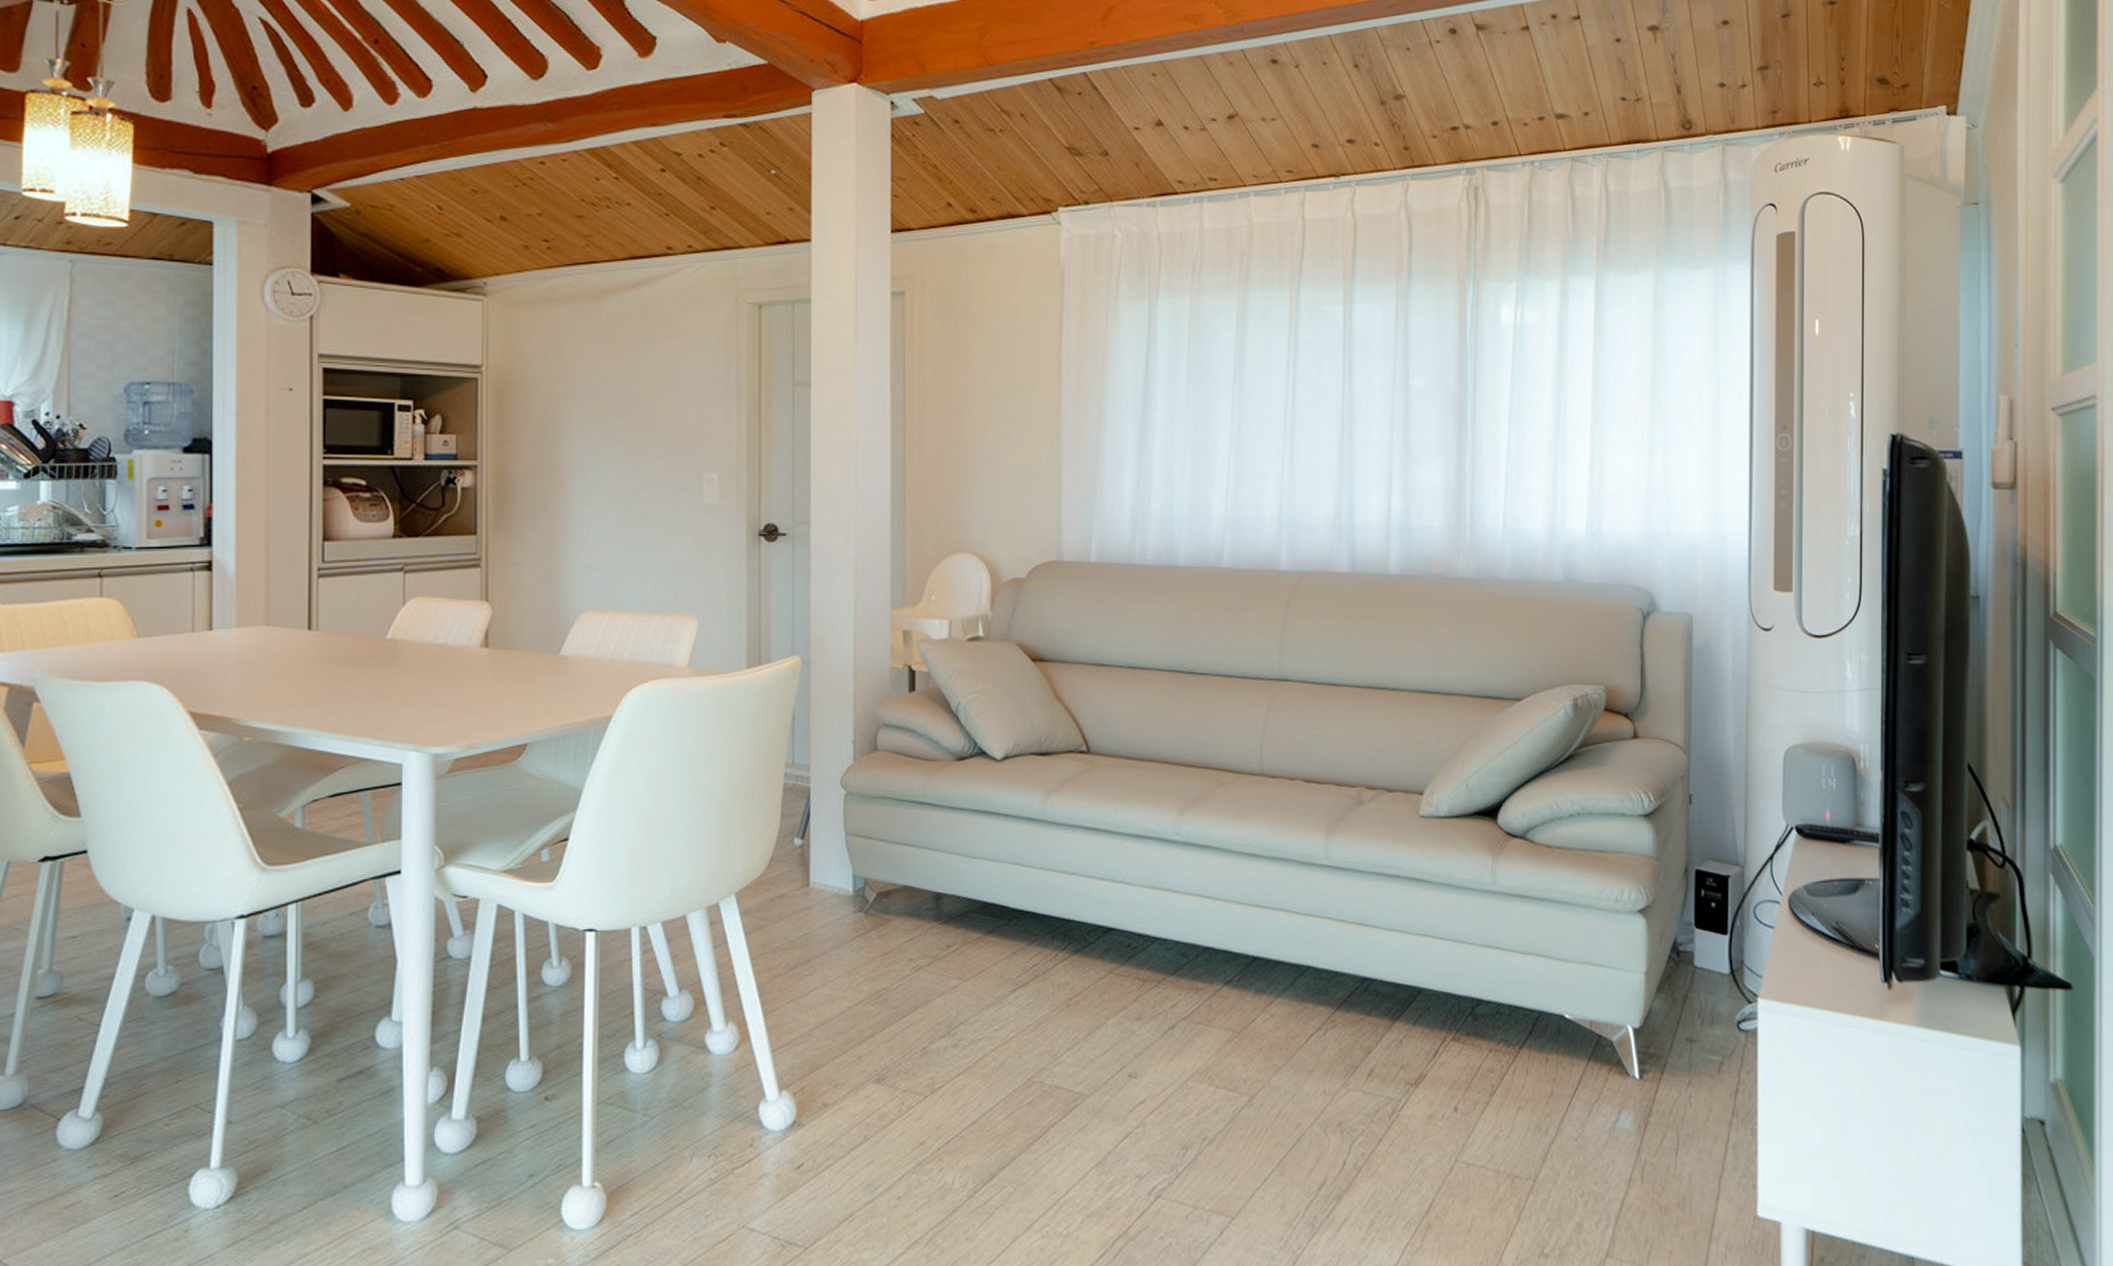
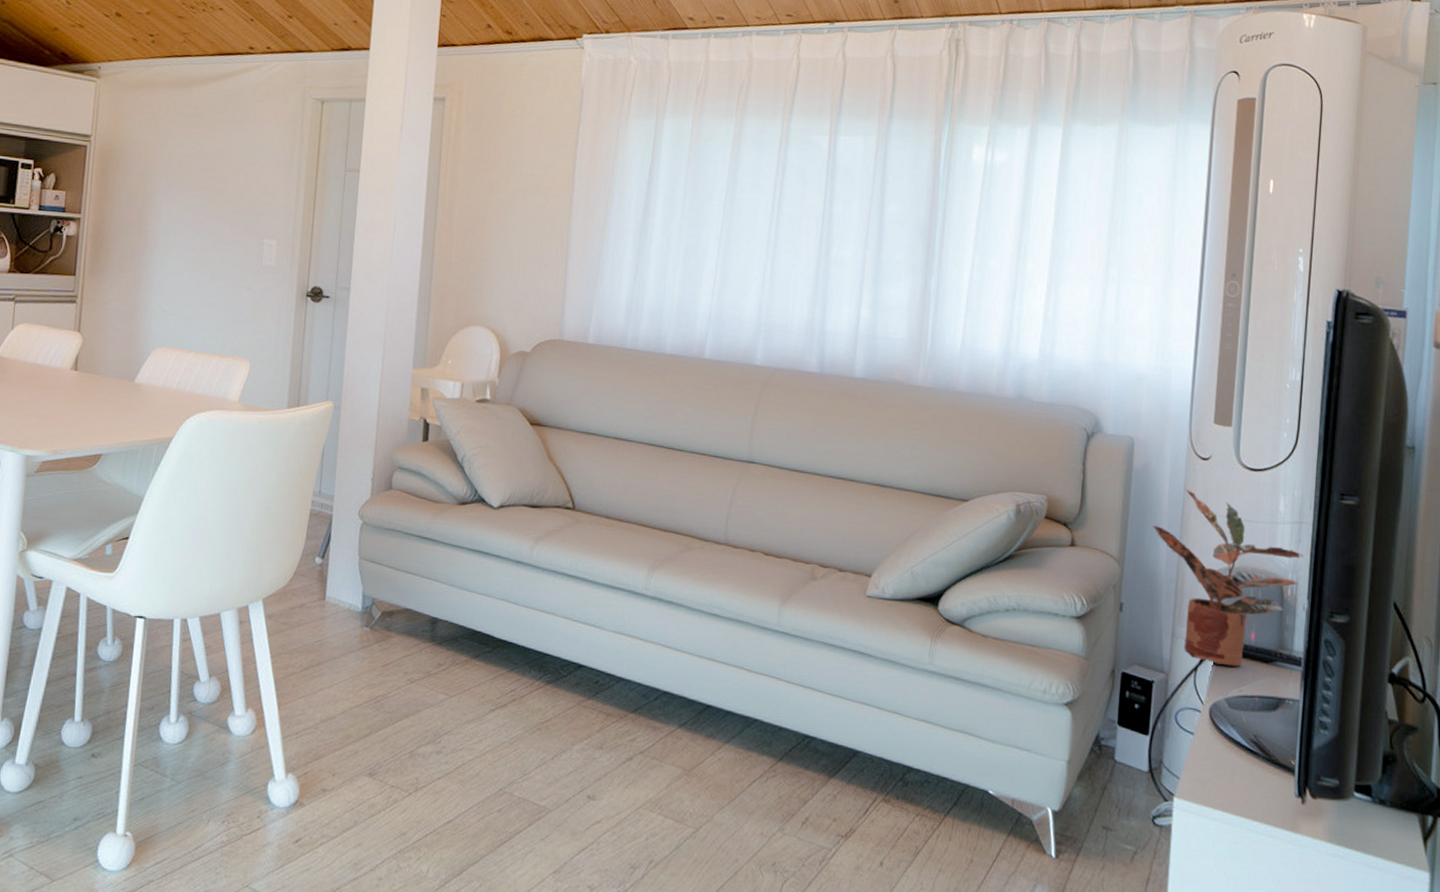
potted plant: none [1717,662,1874,851] -> present [1152,487,1304,667]

